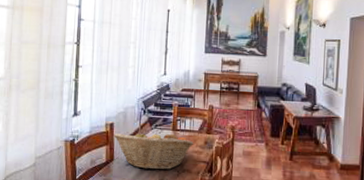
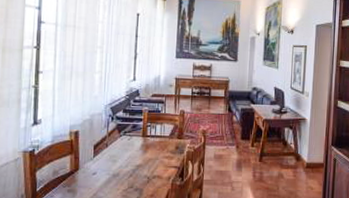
fruit basket: present [114,130,194,170] -> none [79,137,165,177]

